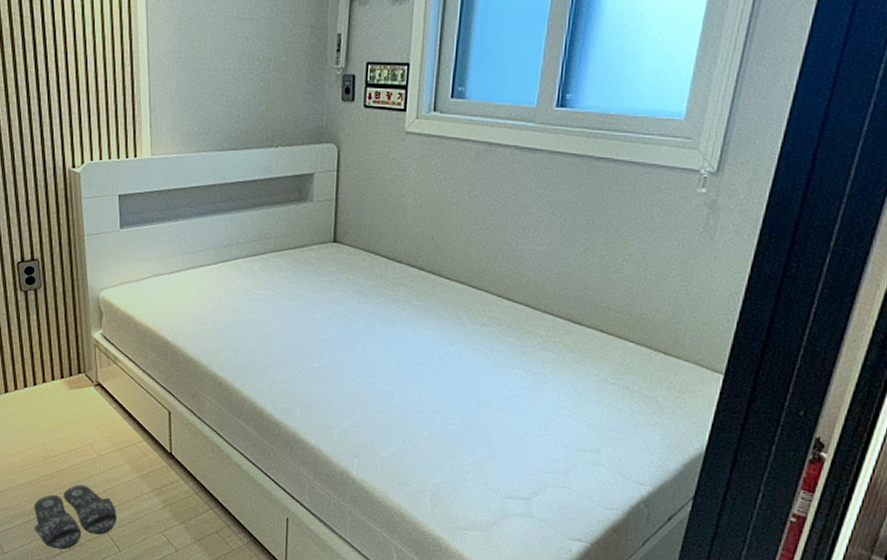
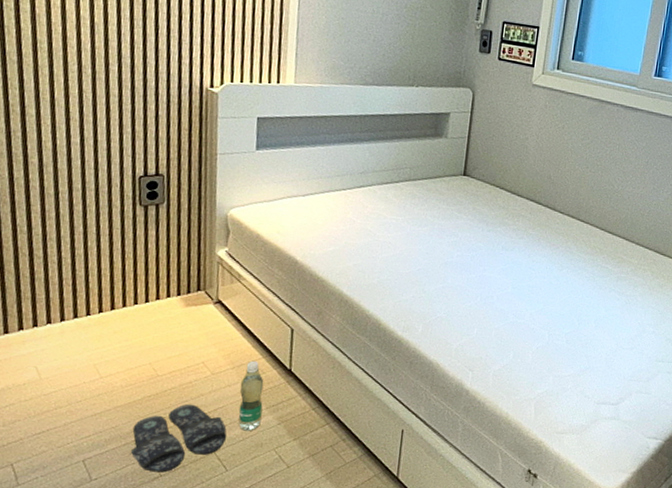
bottle: none [125,443,148,513] -> present [238,360,264,431]

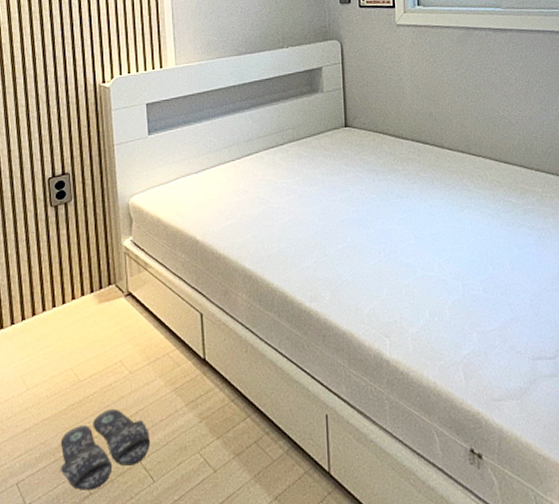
bottle: present [238,360,264,431] -> none [158,353,182,434]

